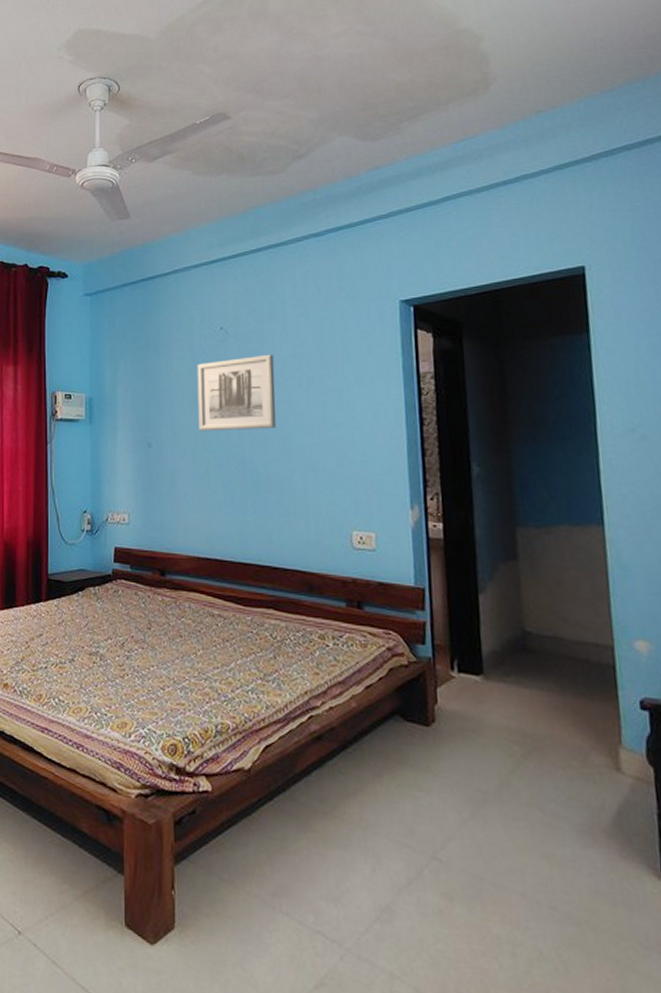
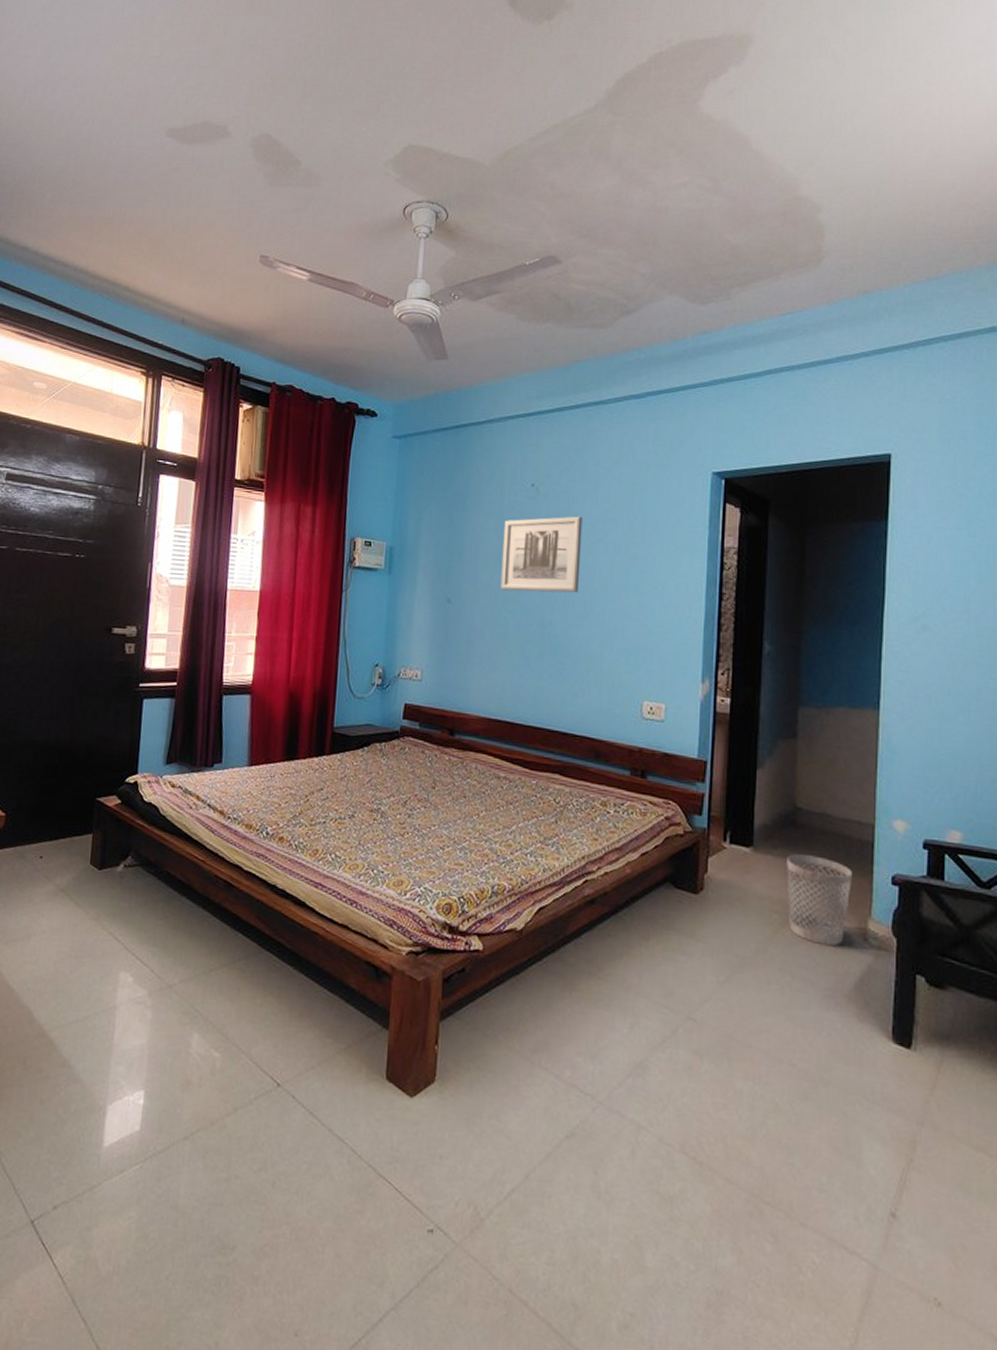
wastebasket: none [521,681,596,778] -> present [787,854,852,947]

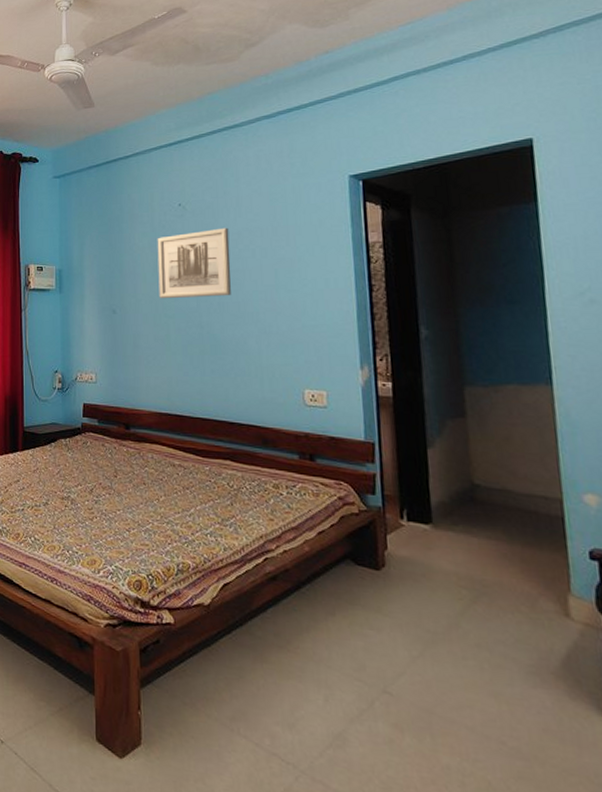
wastebasket: present [787,854,852,947] -> none [470,530,545,623]

